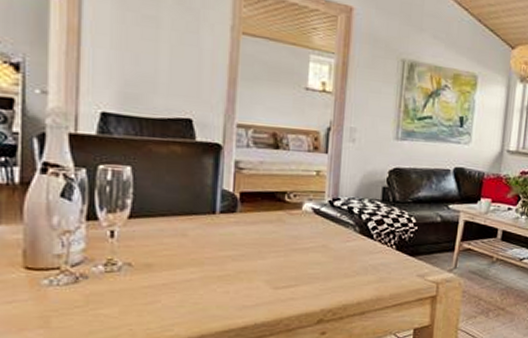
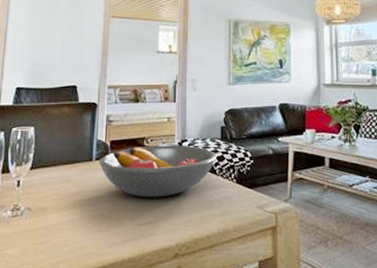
fruit bowl: none [225,201,375,260] -> present [99,145,217,197]

